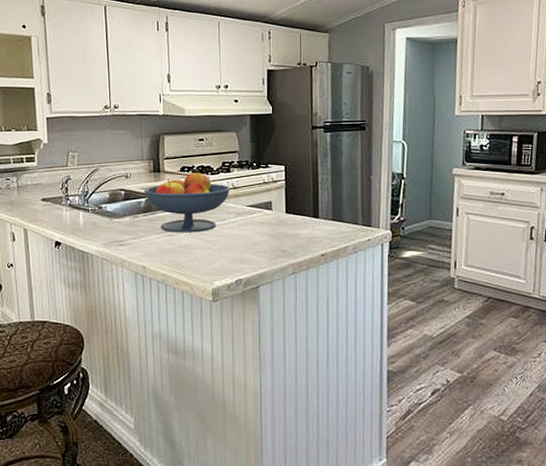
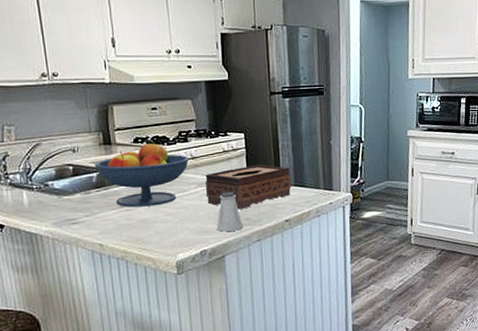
tissue box: none [244,196,329,241] -> present [205,164,292,209]
saltshaker: none [253,222,279,262] -> present [216,191,243,232]

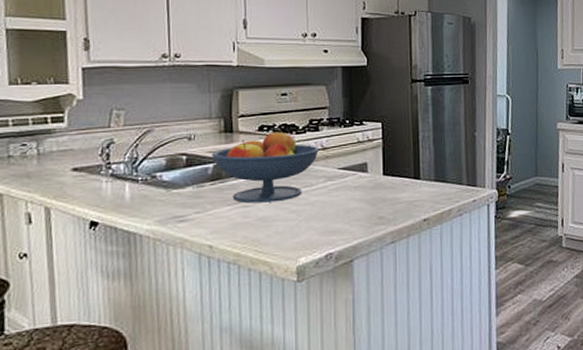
tissue box: present [205,164,292,209] -> none [335,156,432,207]
saltshaker: present [216,191,243,232] -> none [345,186,376,232]

